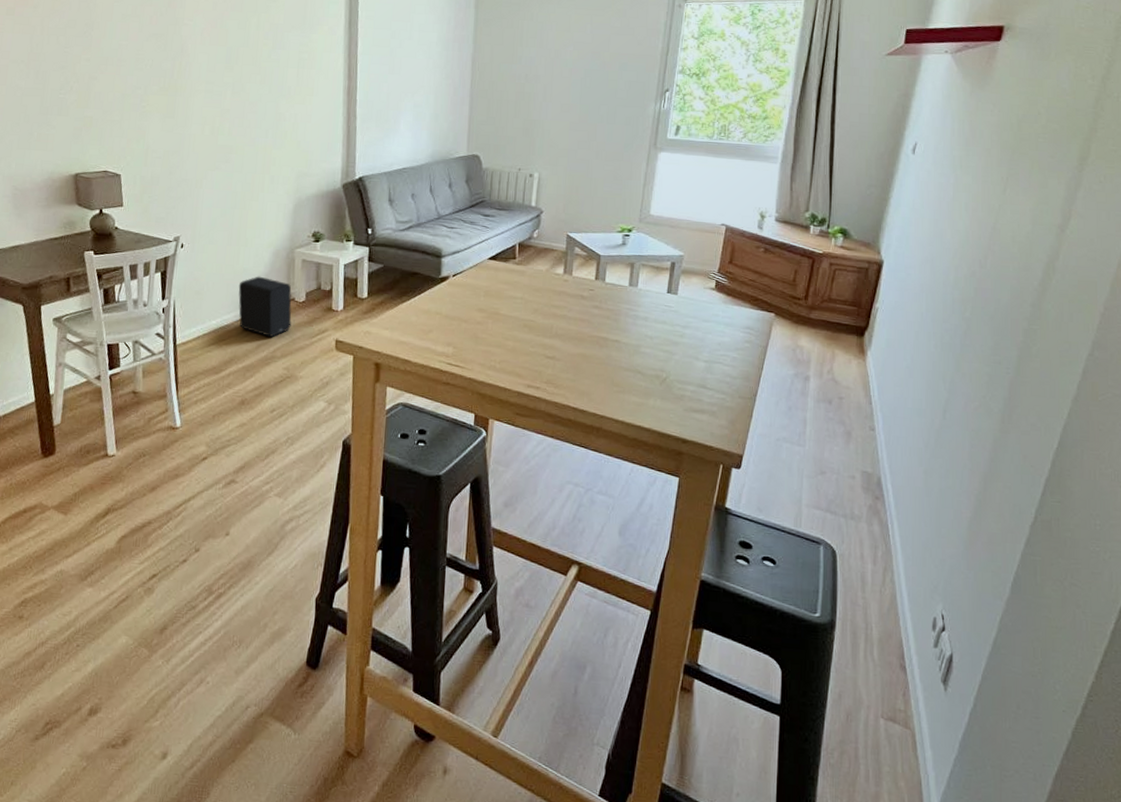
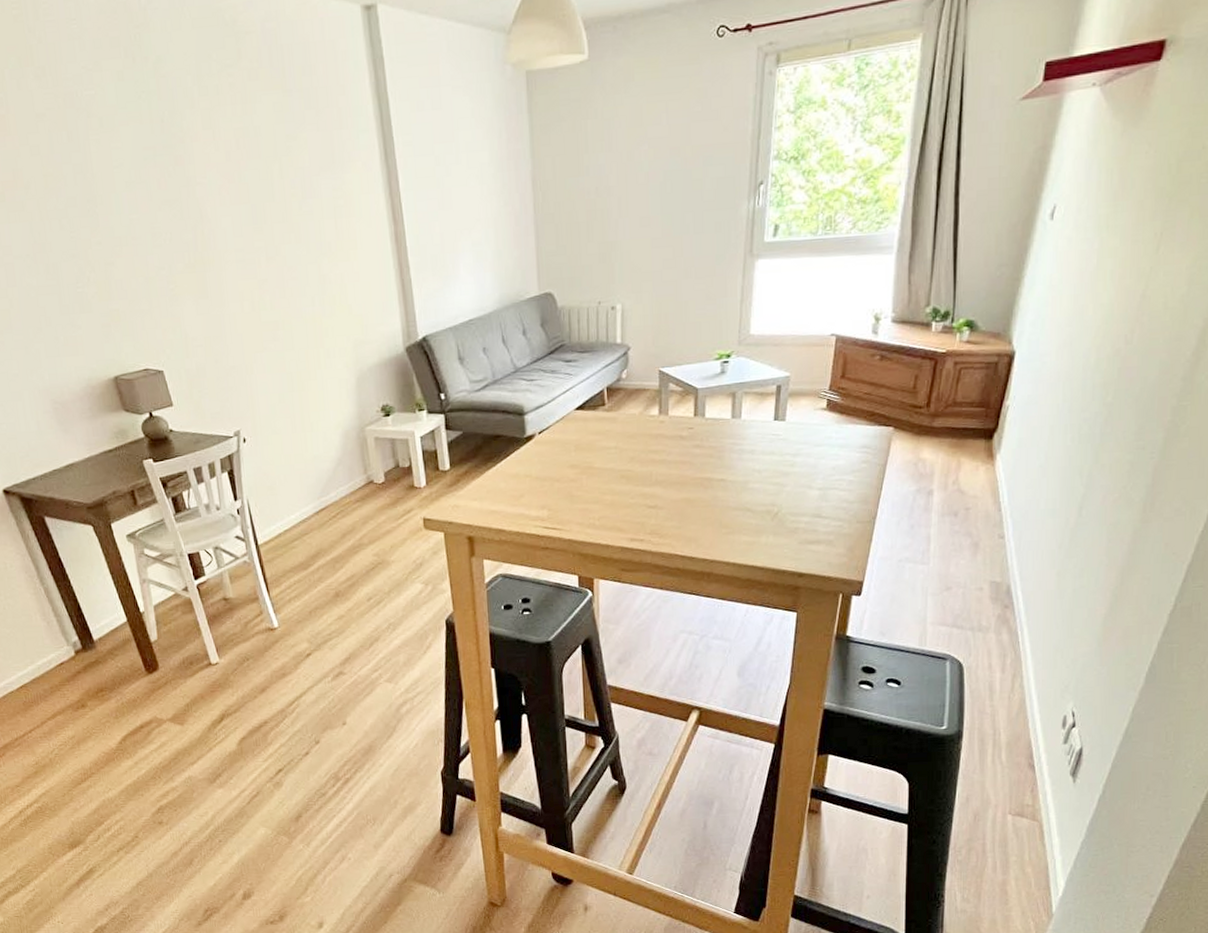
speaker: present [238,276,292,337] -> none [311,461,374,524]

